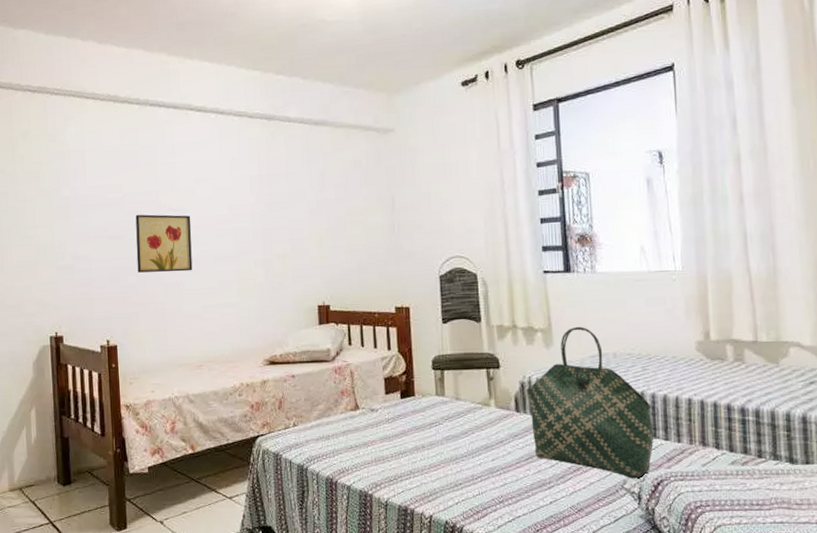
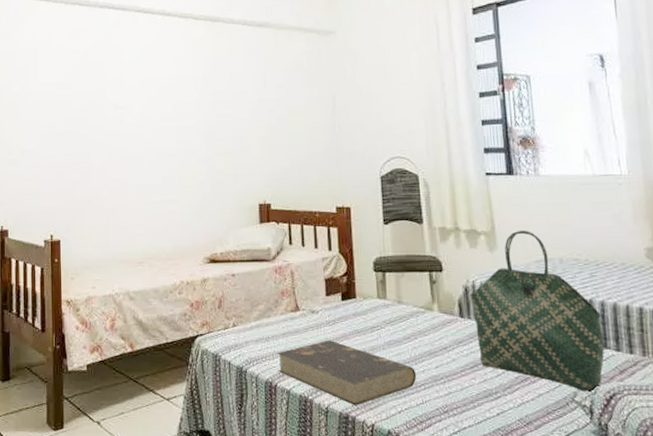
wall art: present [135,214,193,273] -> none [82,111,136,169]
book: none [337,437,474,498] -> present [277,341,417,405]

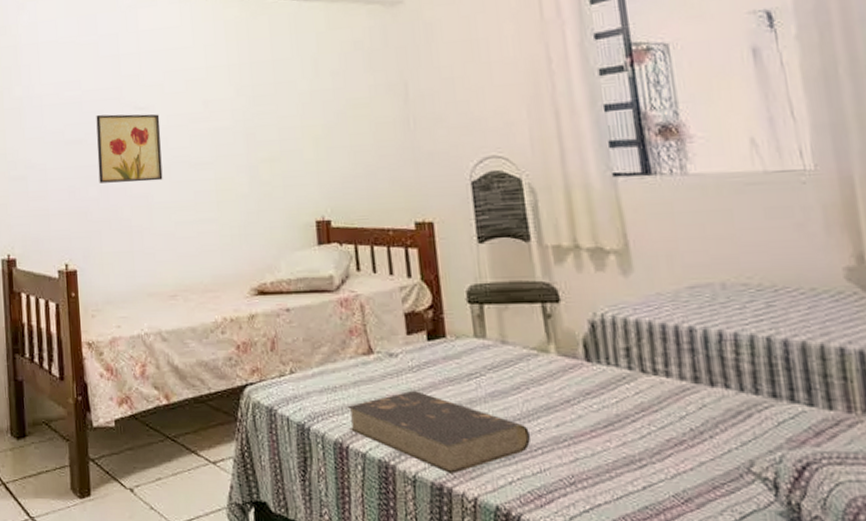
wall art: none [82,111,136,169] -> present [96,114,163,183]
tote bag: present [470,230,605,391] -> none [598,246,792,460]

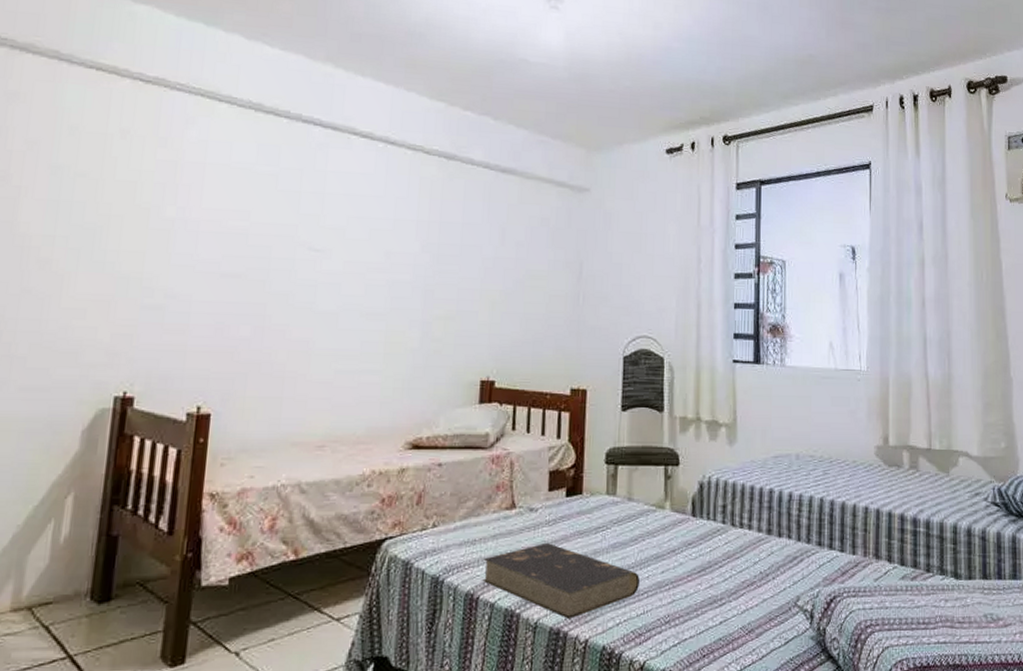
wall art: present [96,114,163,183] -> none [254,250,336,327]

